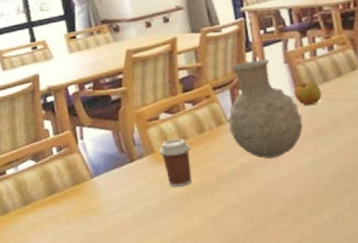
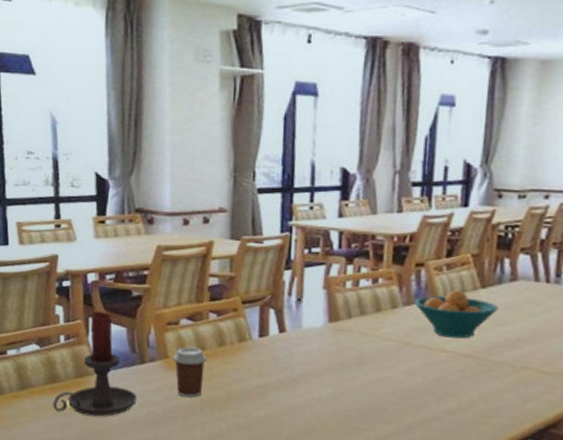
candle holder: none [55,119,133,221] -> present [53,311,137,417]
vase: present [227,58,303,159] -> none [251,280,330,385]
apple: present [294,81,322,106] -> none [327,311,356,337]

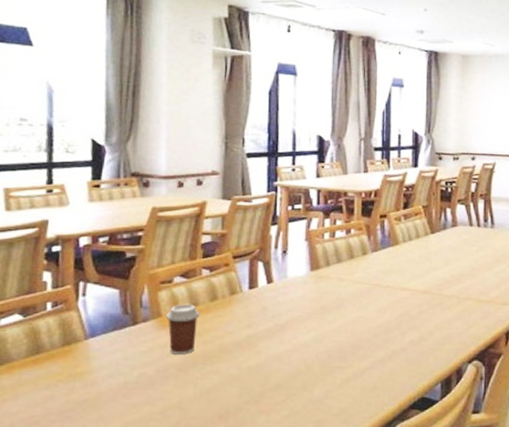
candle holder: present [53,311,137,417] -> none [35,275,128,385]
fruit bowl: present [414,290,499,339] -> none [380,237,445,278]

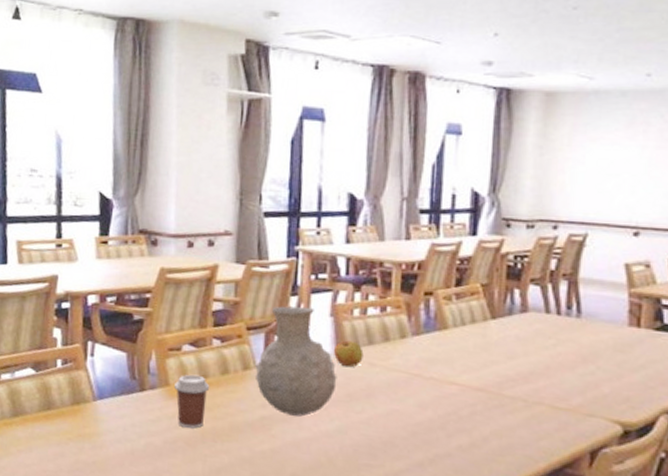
vase: none [241,234,312,331] -> present [255,306,337,417]
apple: none [309,260,333,284] -> present [334,340,364,368]

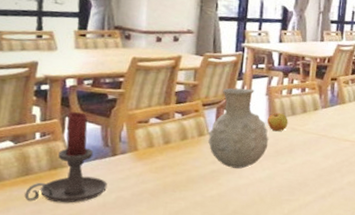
candle holder: none [47,335,135,447] -> present [24,112,107,203]
coffee cup: present [174,374,210,429] -> none [142,141,172,183]

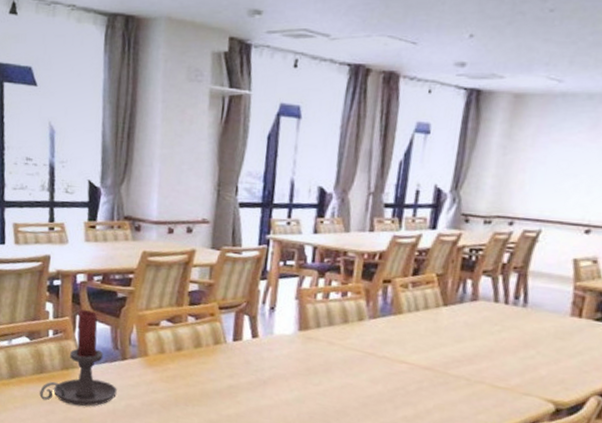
vase: present [208,88,269,169] -> none [225,288,299,387]
apple: present [267,112,288,132] -> none [297,321,324,345]

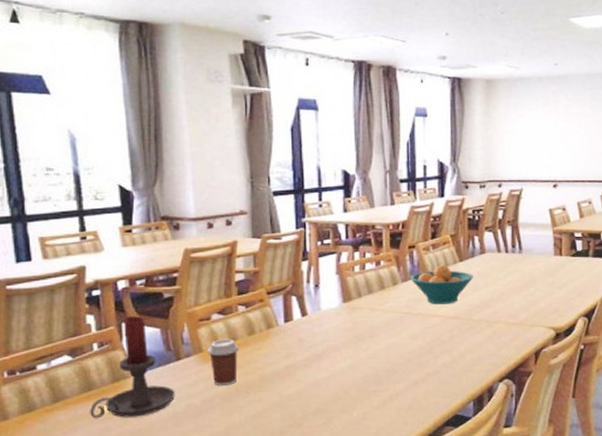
coffee cup: none [152,346,184,394] -> present [208,339,240,386]
fruit bowl: none [379,306,459,352] -> present [410,265,474,305]

